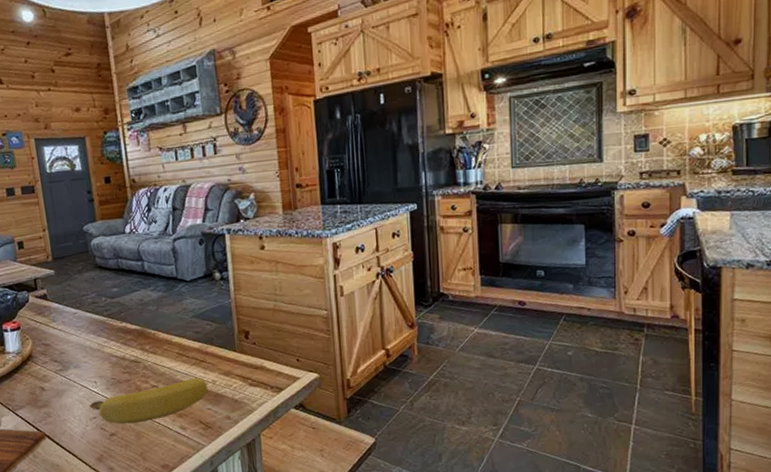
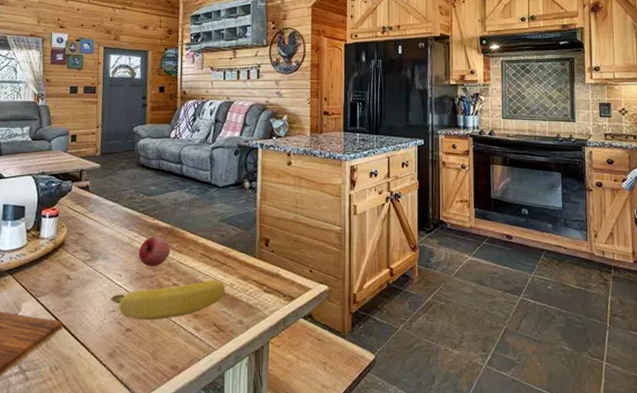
fruit: none [110,338,145,371] -> present [138,235,171,267]

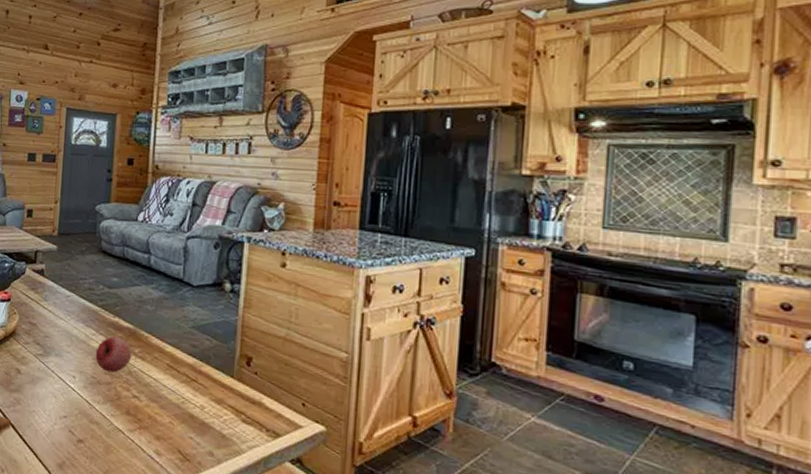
banana: present [110,279,225,320] -> none [62,396,195,436]

